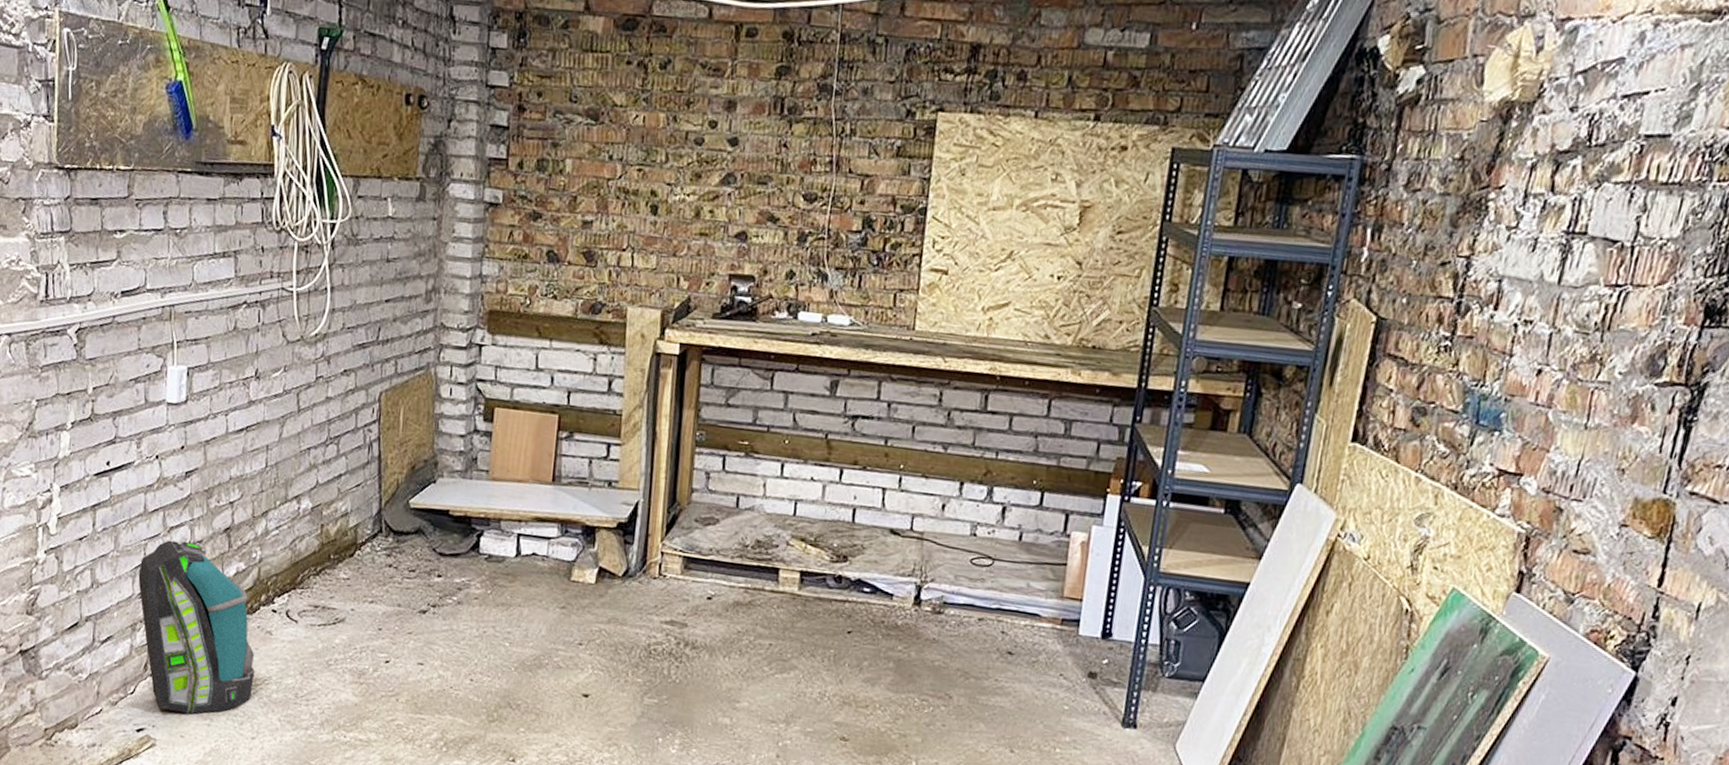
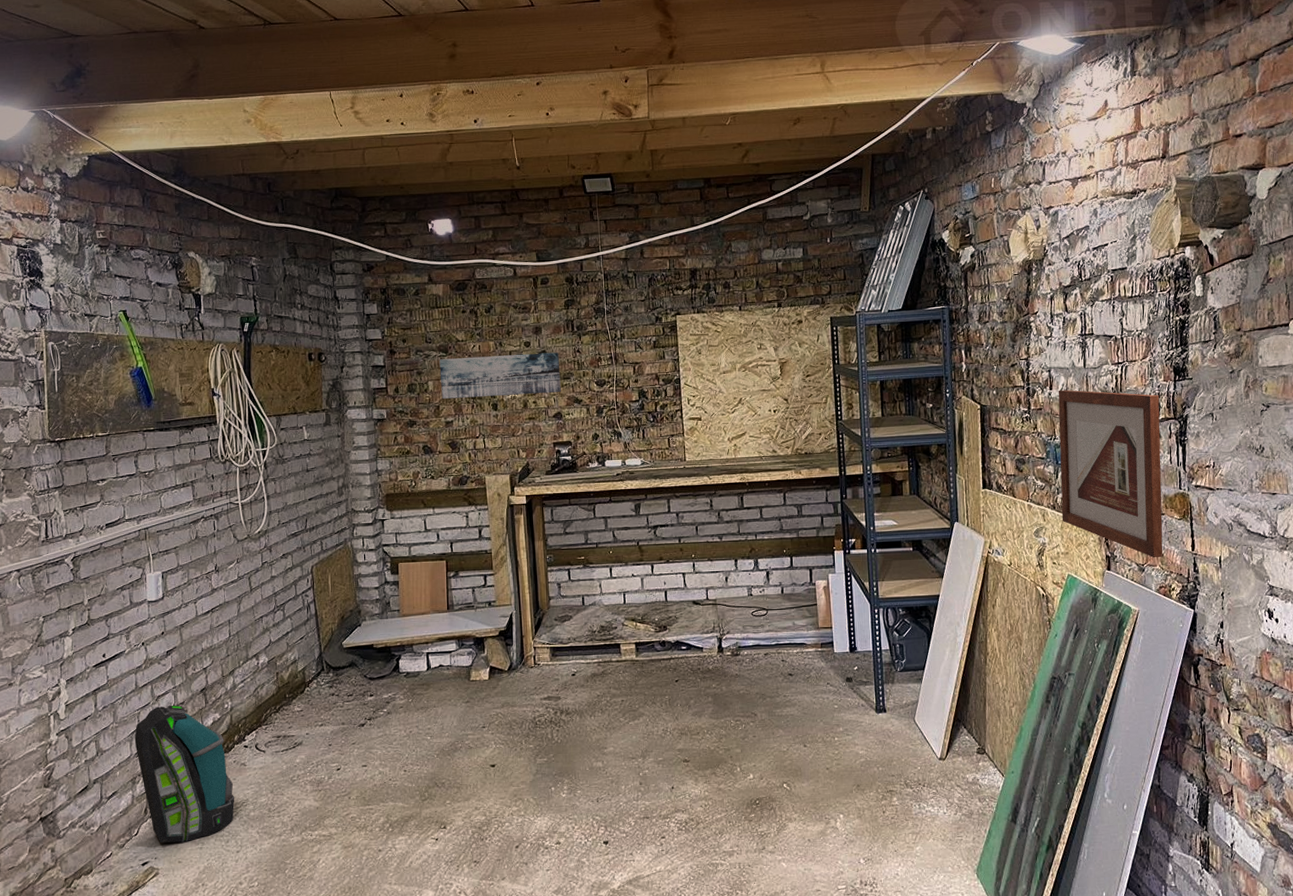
wall art: none [581,128,757,203] -> present [439,352,561,399]
picture frame: none [1463,312,1670,589] -> present [1058,389,1164,558]

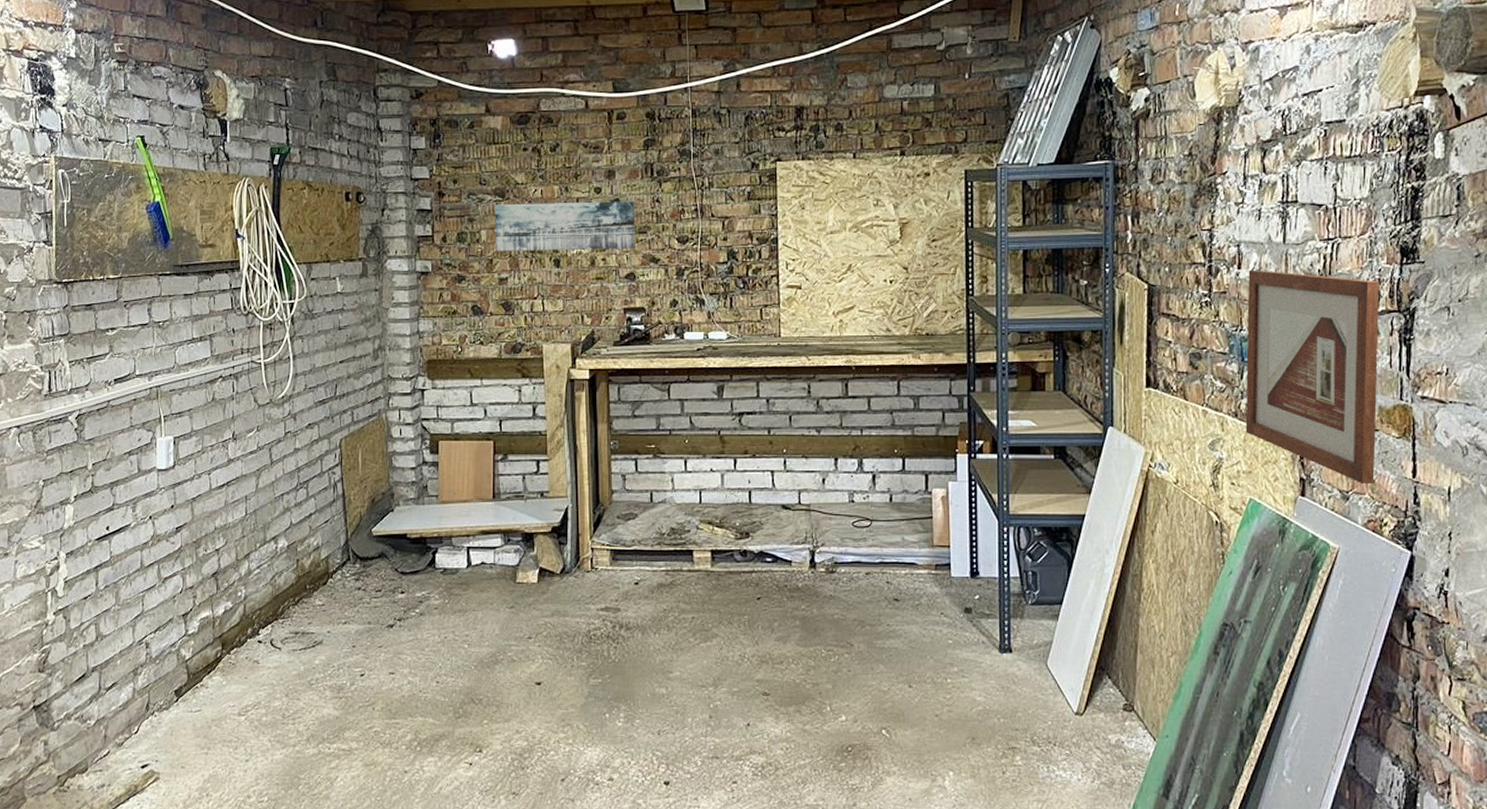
backpack: present [134,705,235,843] -> none [138,589,246,746]

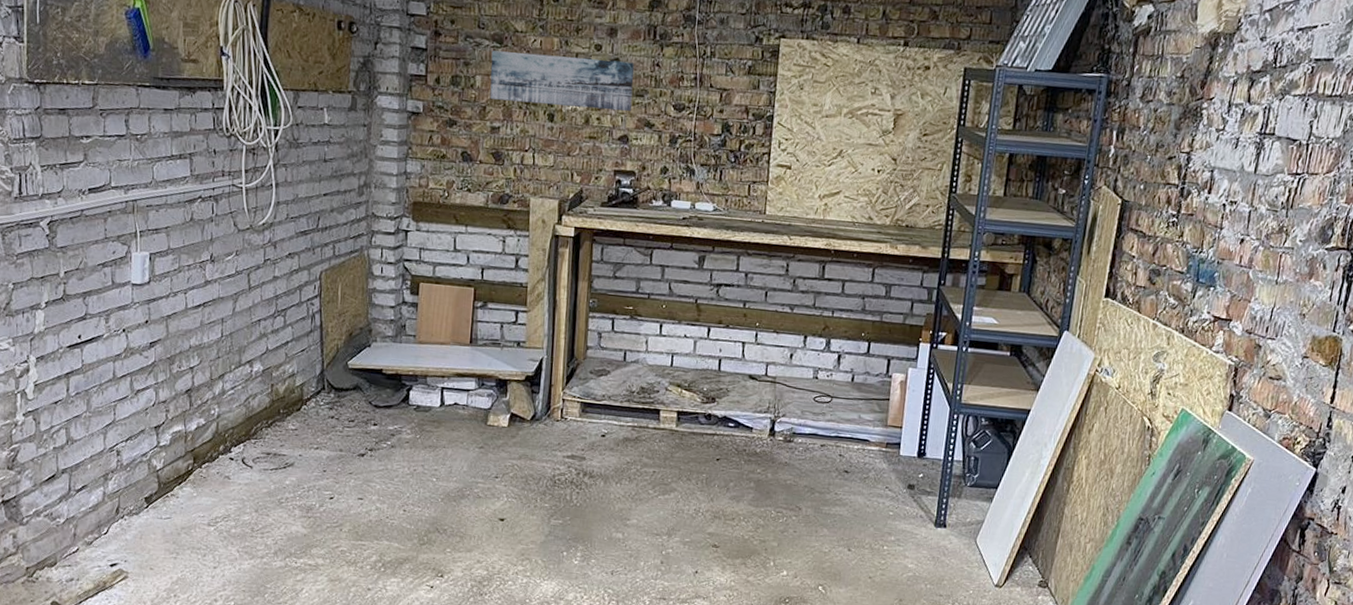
picture frame: present [1245,269,1380,485] -> none [1188,195,1336,406]

